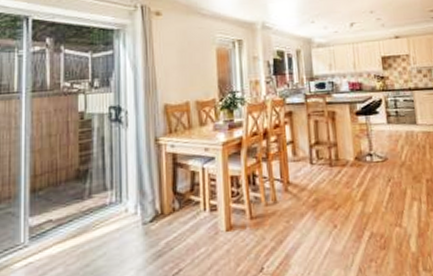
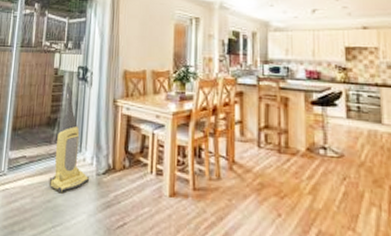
vacuum cleaner: none [85,130,135,254] -> present [48,86,90,193]

